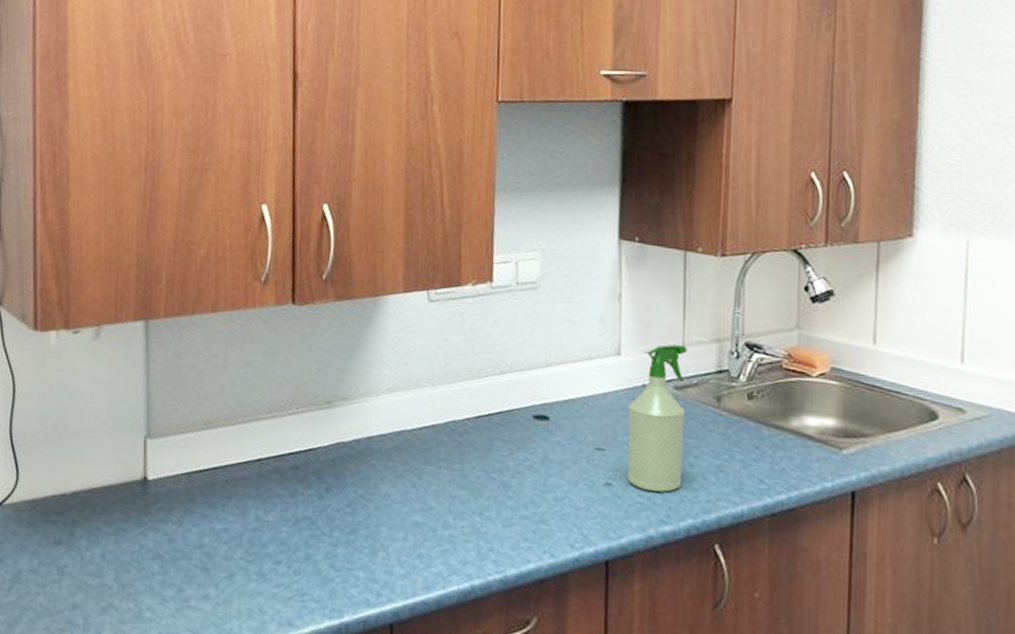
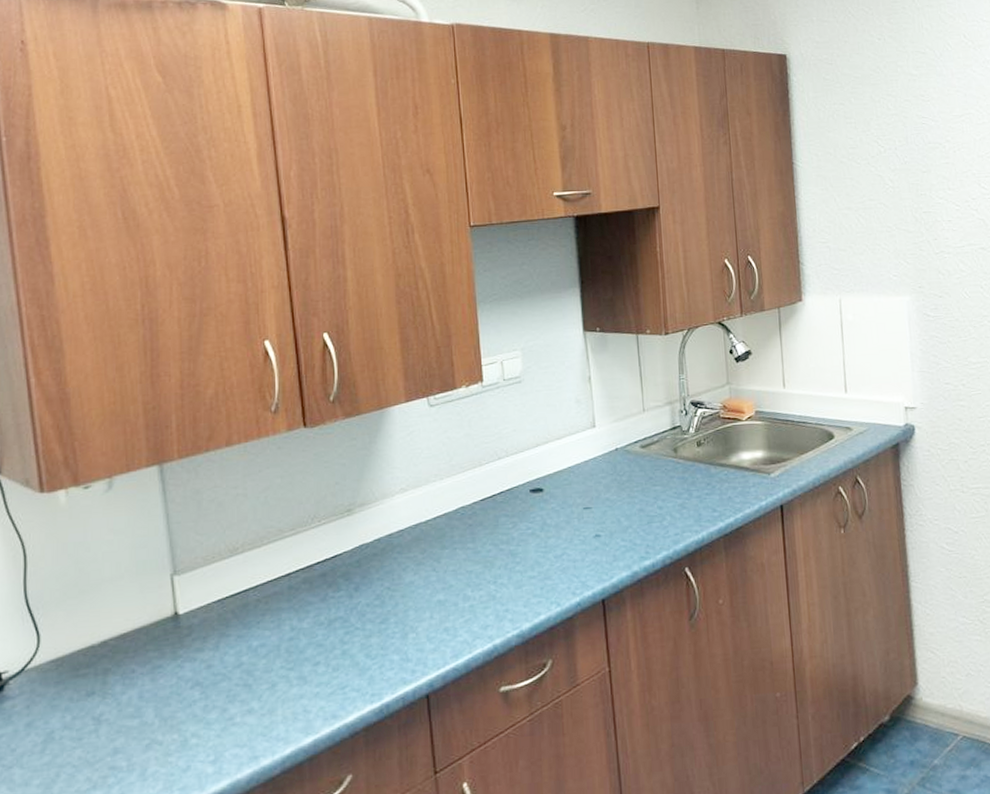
spray bottle: present [627,344,687,492] -> none [606,412,655,535]

